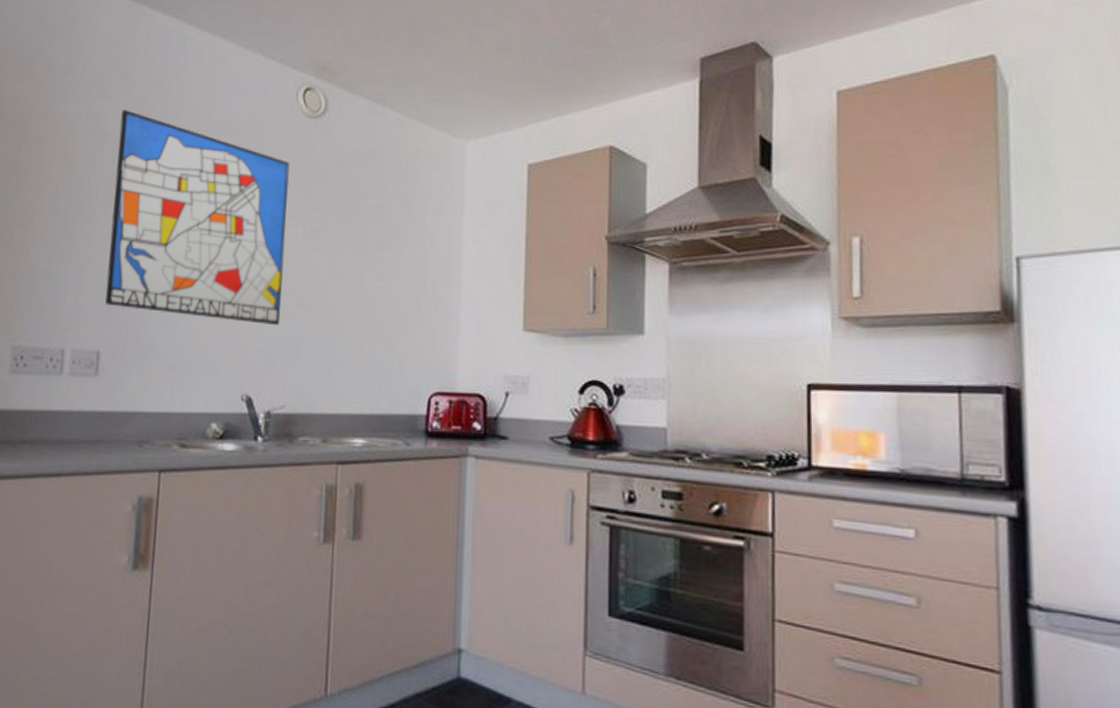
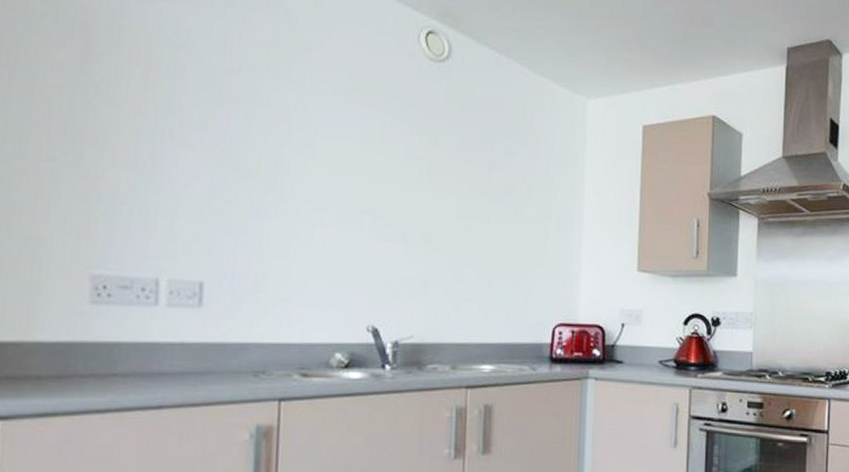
wall art: present [105,109,290,326] -> none [206,29,413,261]

